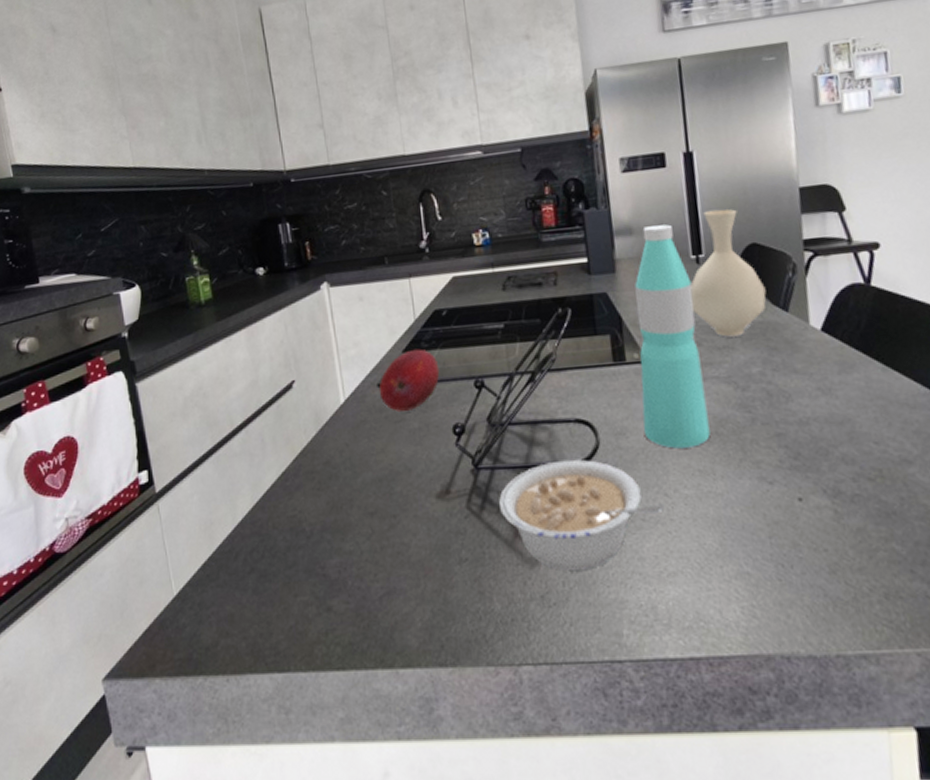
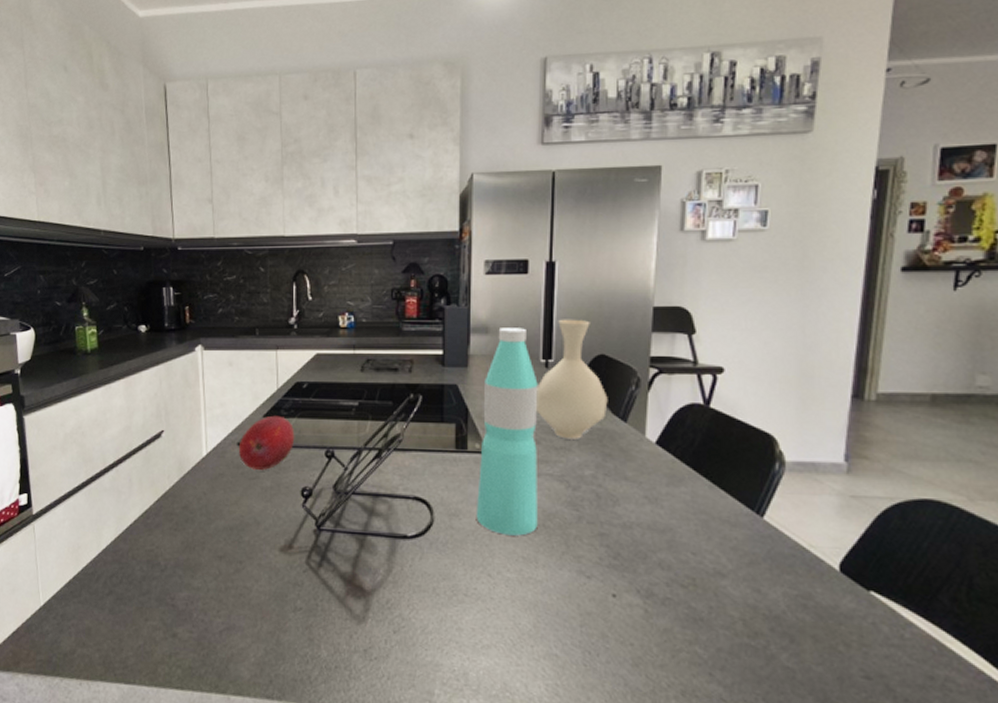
legume: present [498,459,665,570] -> none [335,532,487,632]

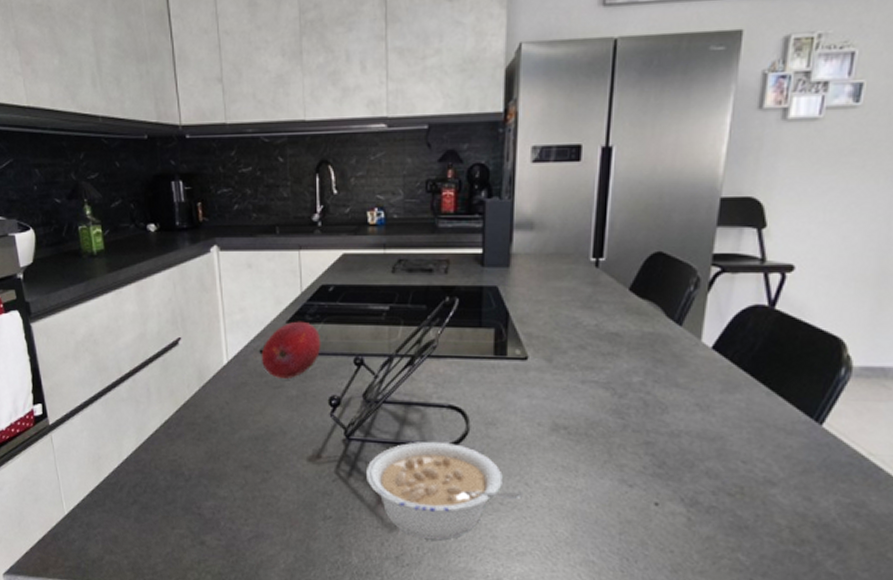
legume: none [335,532,487,632] -> present [365,441,524,539]
water bottle: present [476,328,538,536] -> none [514,223,586,445]
vase: present [535,319,608,439] -> none [582,212,663,344]

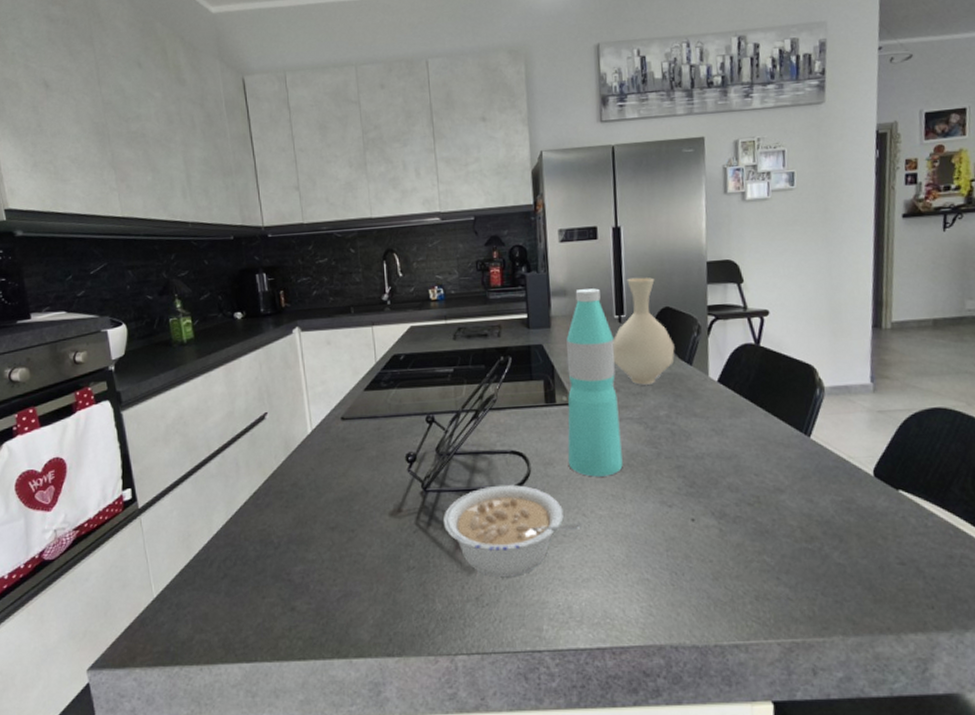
fruit: present [261,321,321,378] -> none [342,388,396,441]
water bottle: none [514,223,586,445] -> present [566,288,623,477]
vase: none [582,212,663,344] -> present [612,277,675,385]

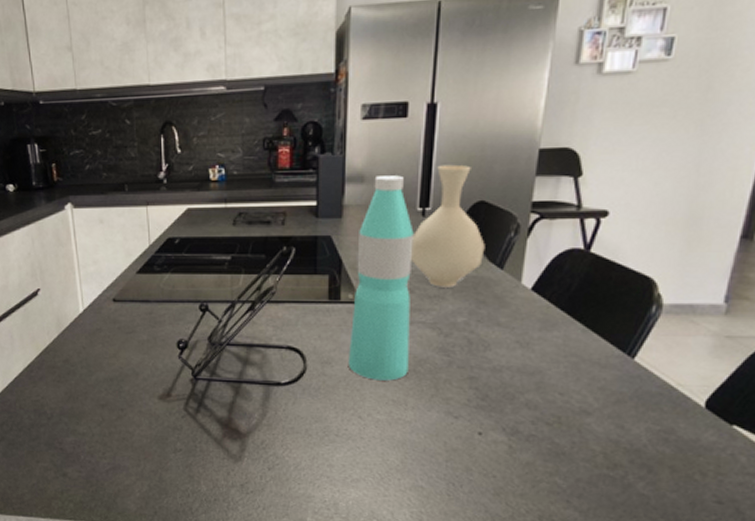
legume: present [442,484,583,577] -> none [211,379,357,468]

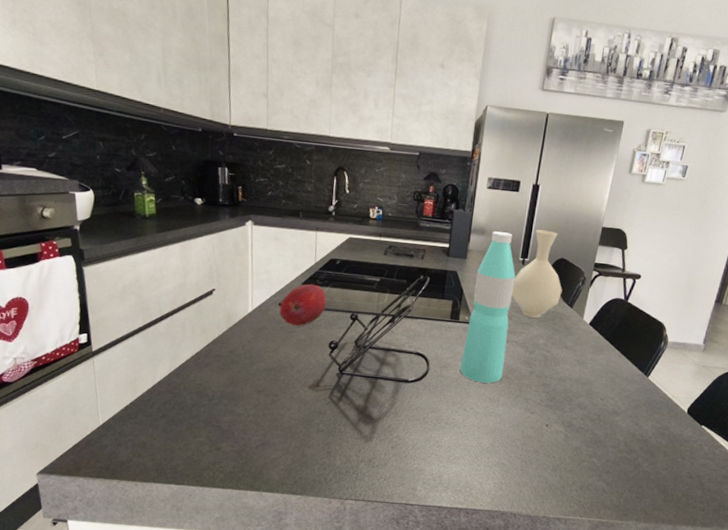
fruit: none [114,271,169,324] -> present [279,283,327,326]

